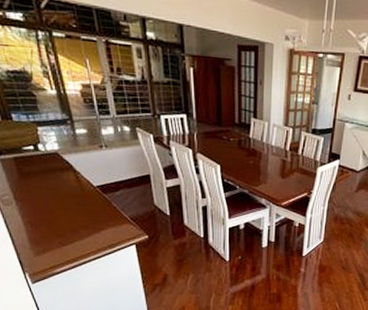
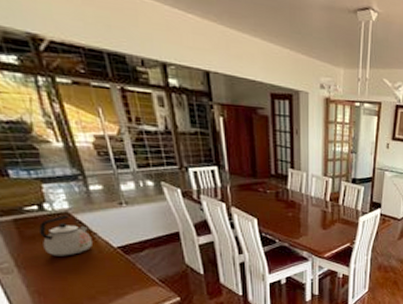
kettle: none [34,155,76,192] -> present [39,215,92,256]

